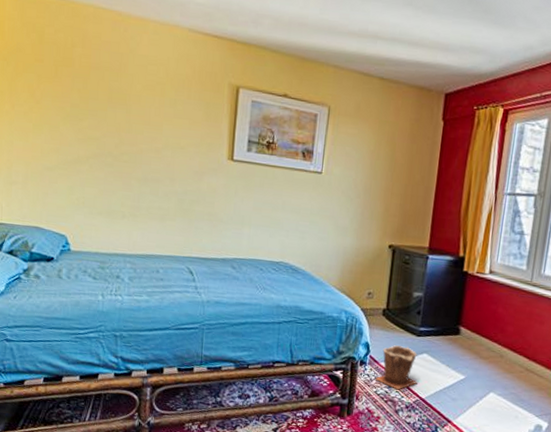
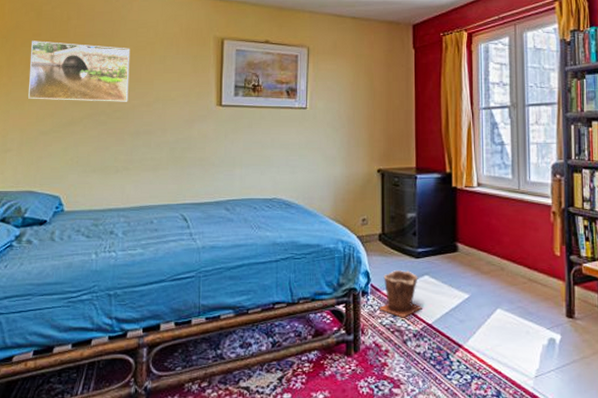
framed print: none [32,66,139,145] -> present [28,40,131,102]

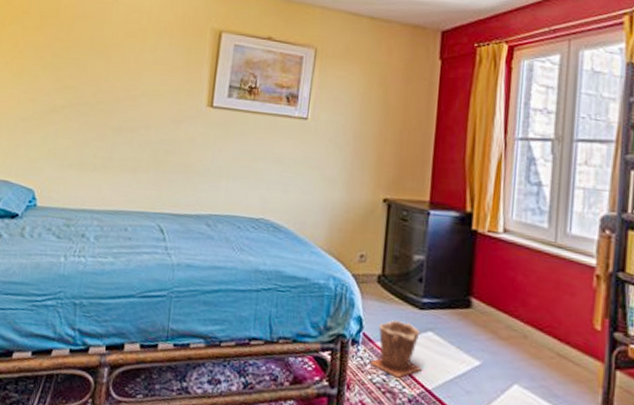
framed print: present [28,40,131,102] -> none [12,18,121,94]

